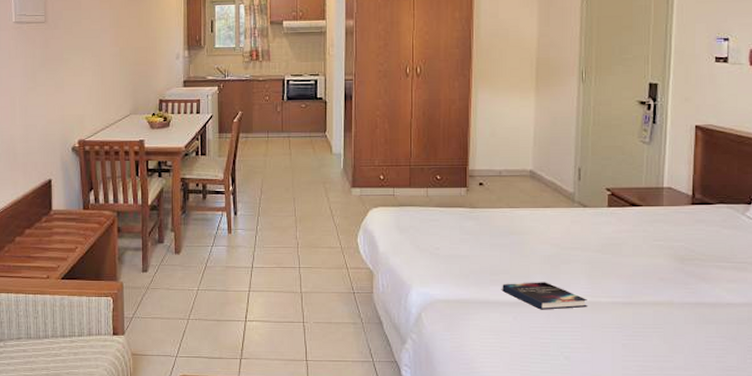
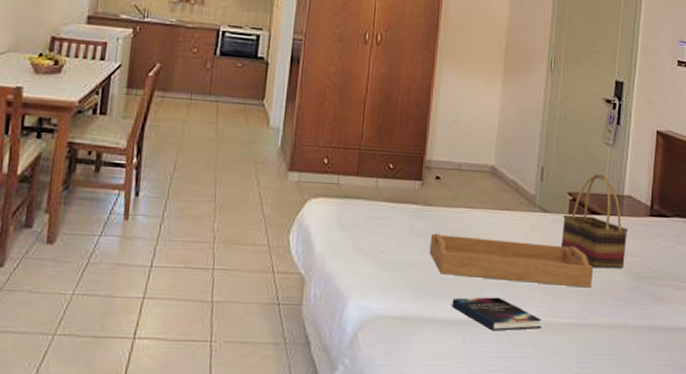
serving tray: none [478,230,636,271] -> present [429,233,594,288]
woven basket: none [601,169,670,254] -> present [560,173,629,269]

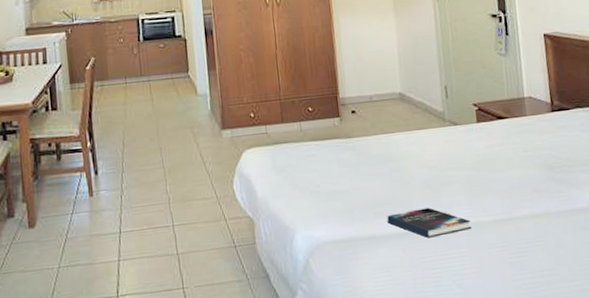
serving tray: present [429,233,594,288] -> none [356,150,511,196]
woven basket: present [560,173,629,269] -> none [472,81,537,167]

